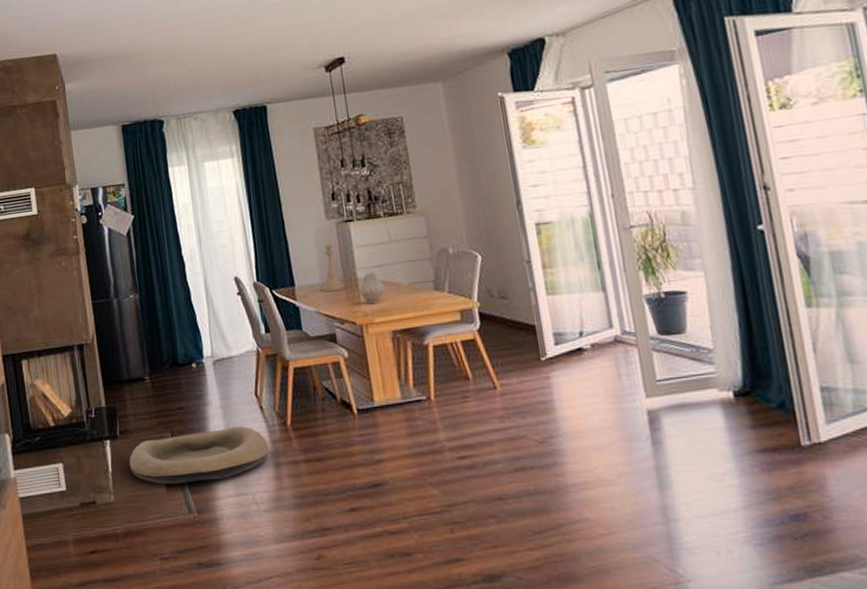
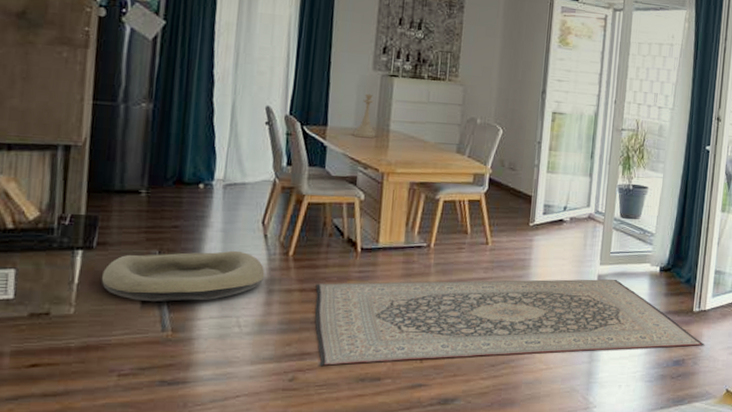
area rug: none [320,413,834,543] -> present [314,279,705,367]
vase: present [359,272,386,305] -> none [388,127,414,156]

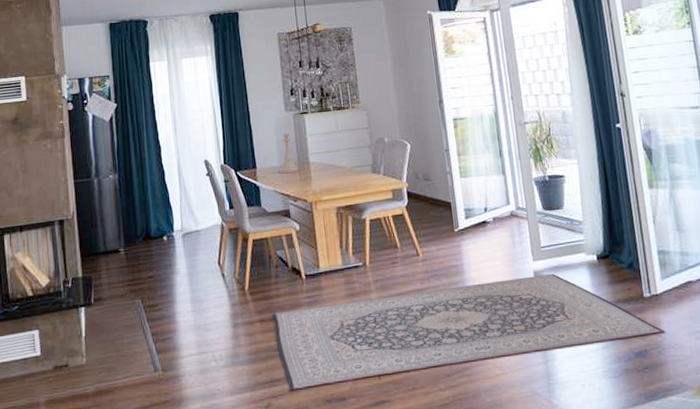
dog bed: present [101,250,265,301] -> none [101,291,229,346]

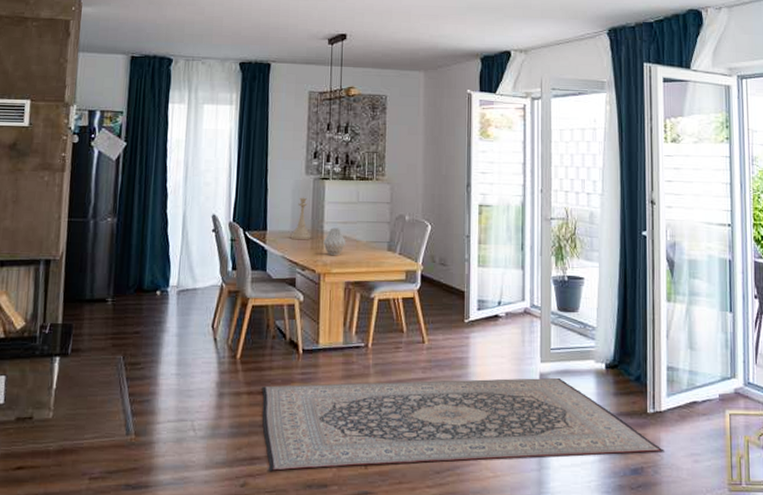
vase: none [310,157,333,185] -> present [323,227,346,256]

